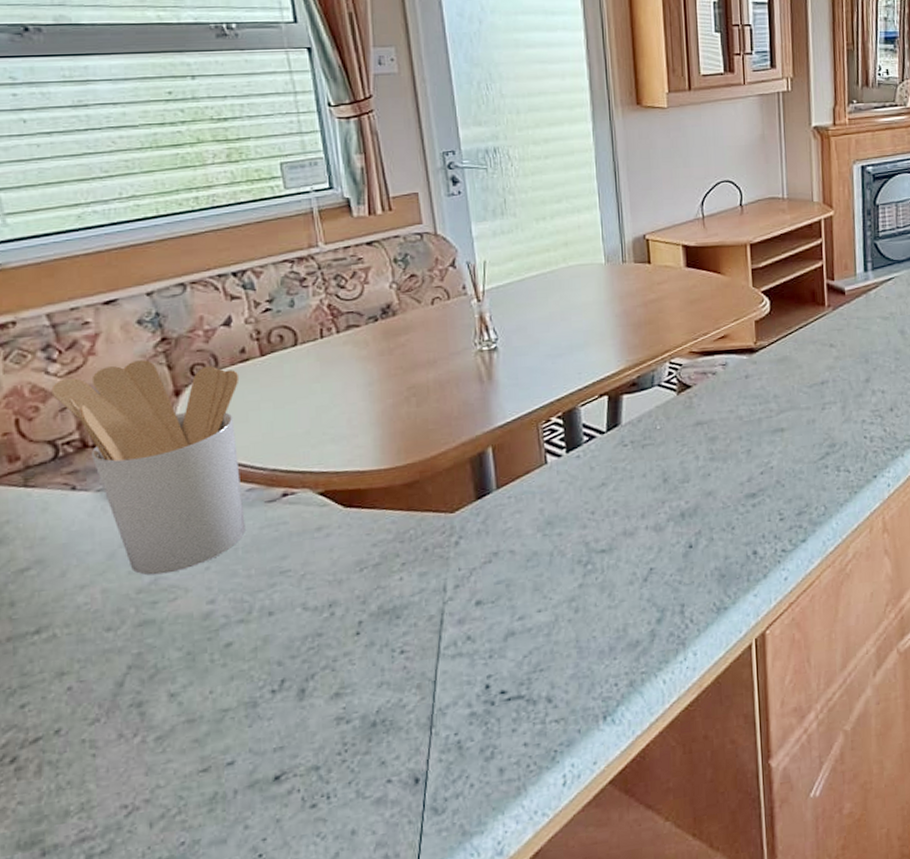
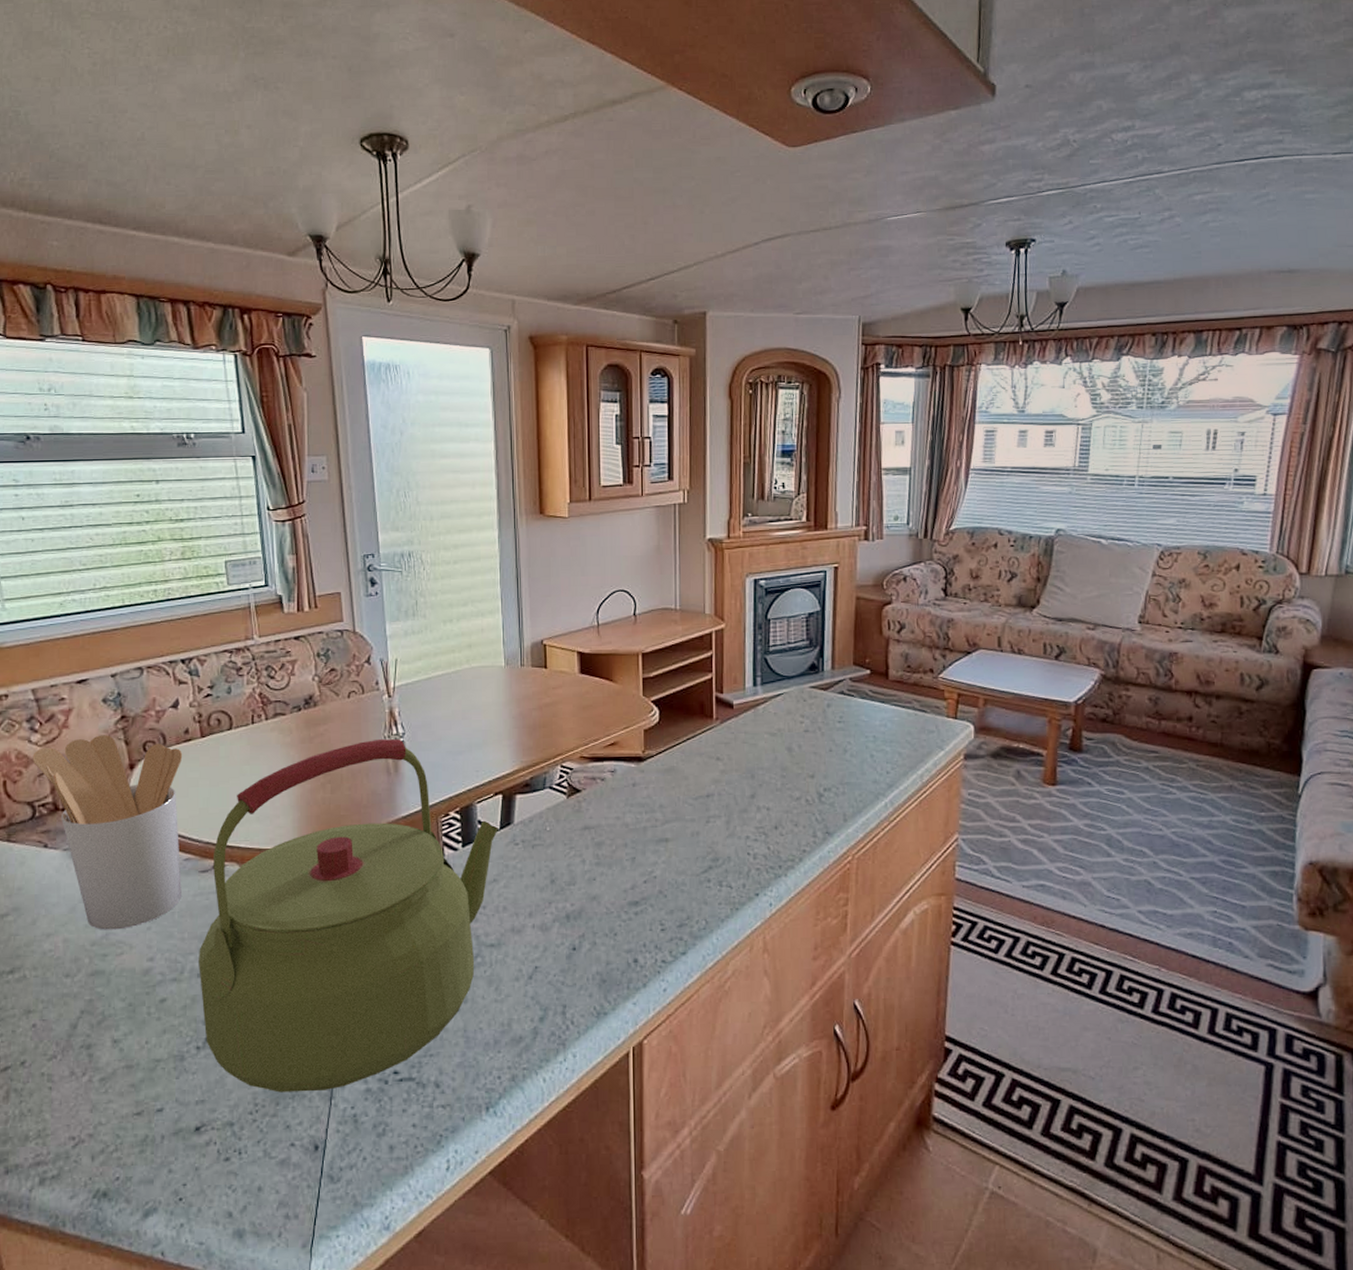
kettle: none [269,345,605,729] -> present [199,738,498,1093]

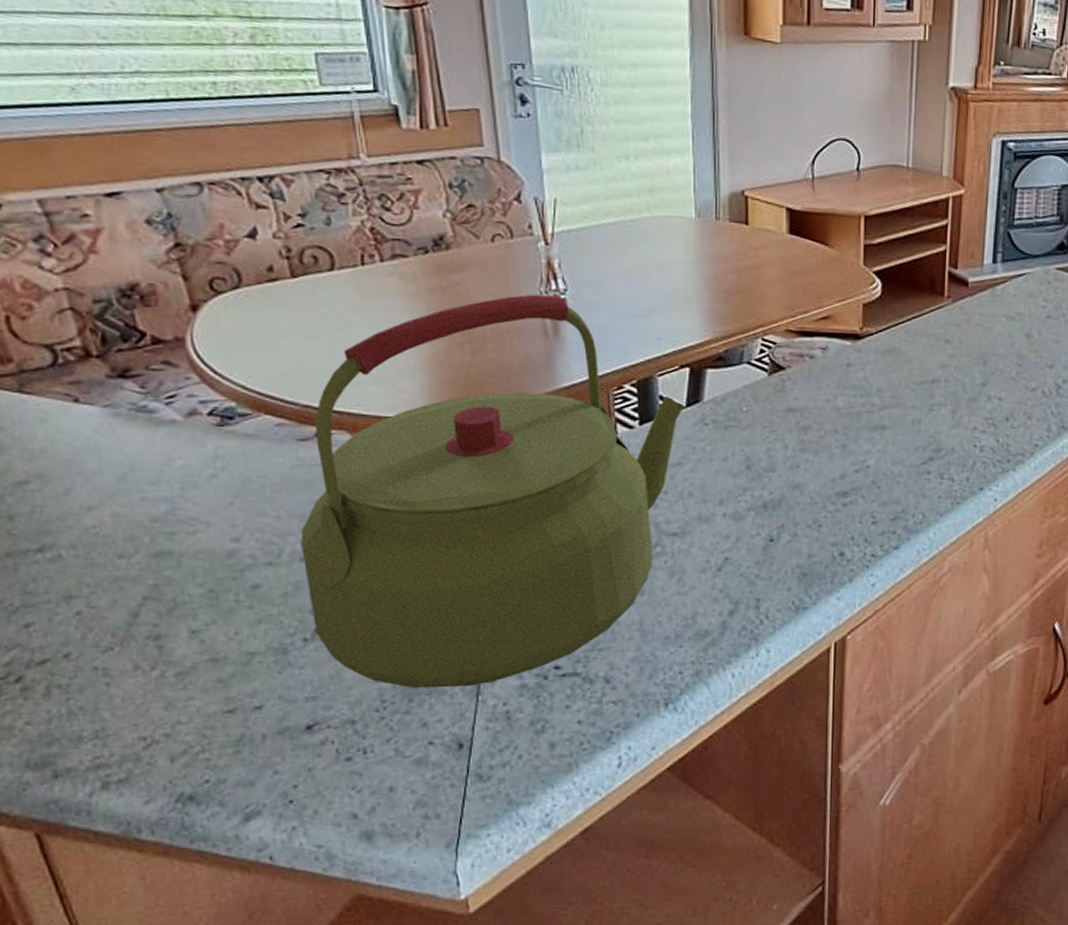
utensil holder: present [32,735,183,930] -> none [46,265,274,504]

